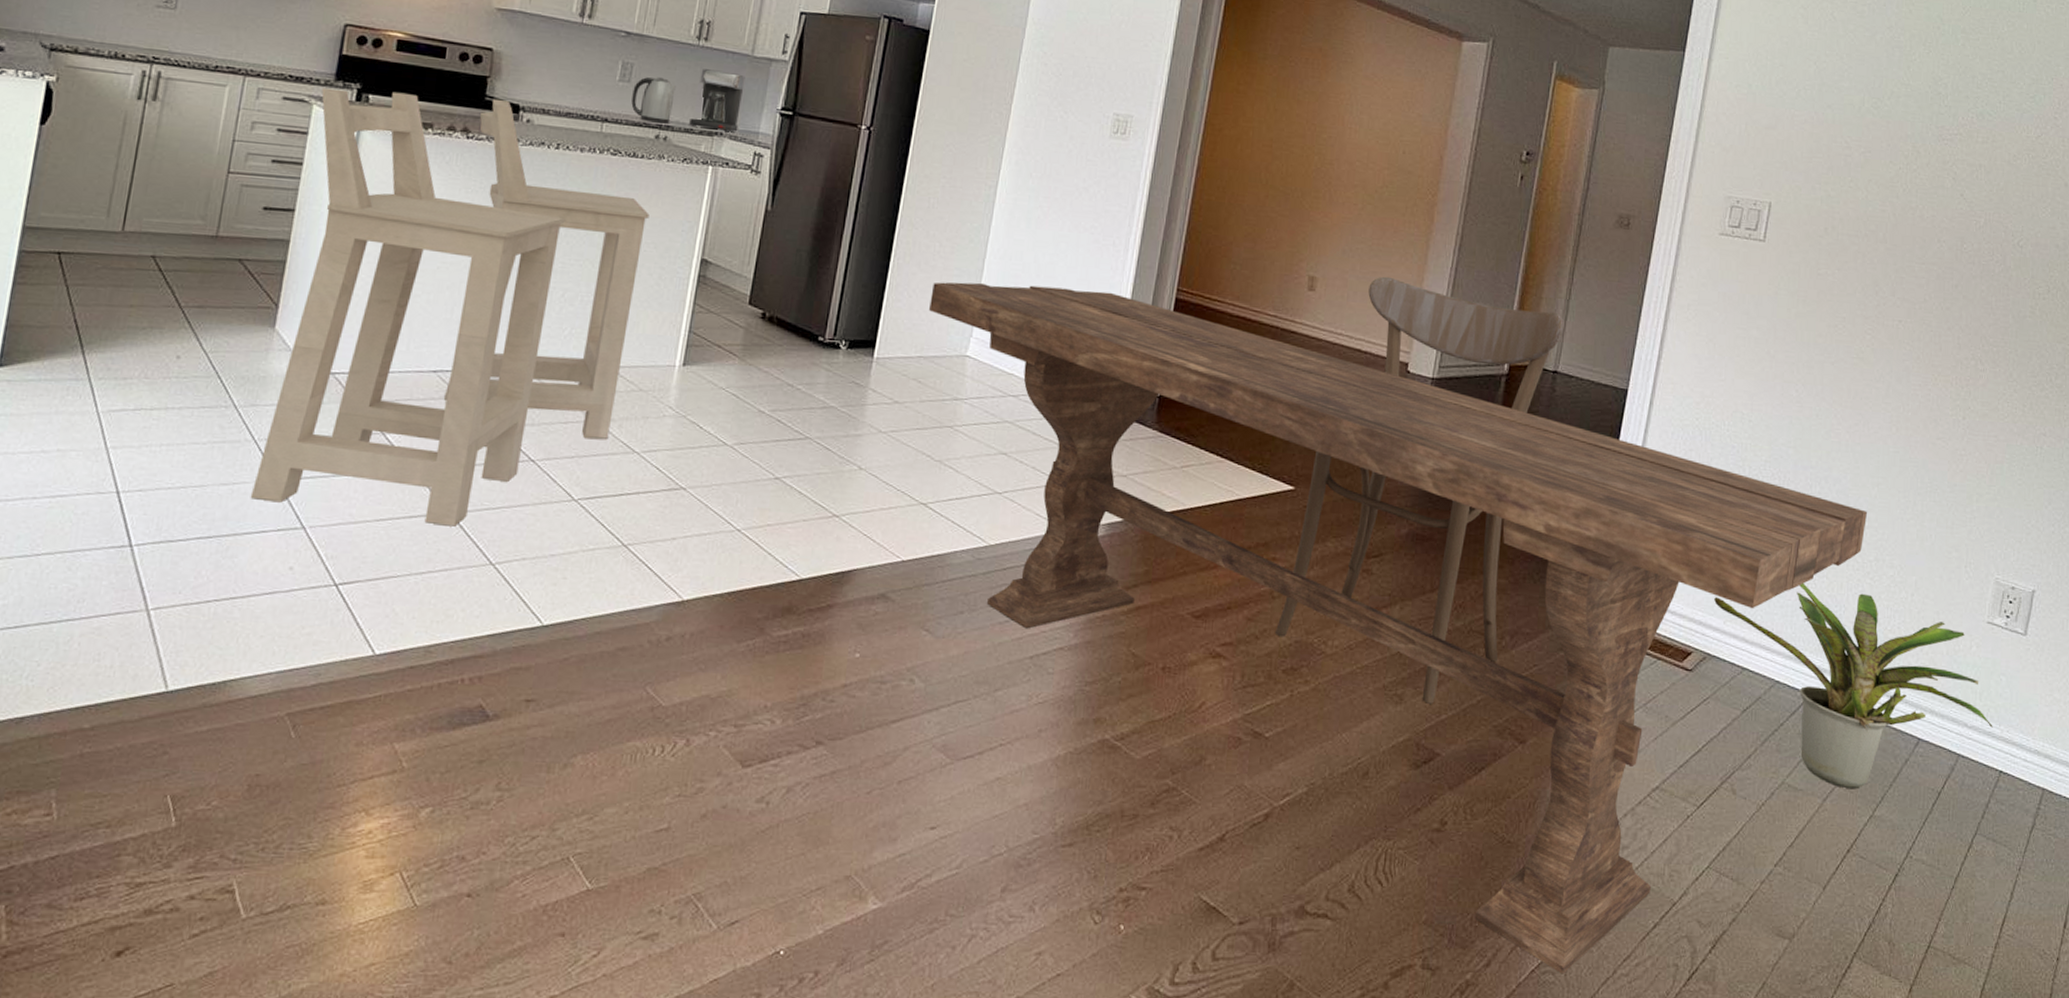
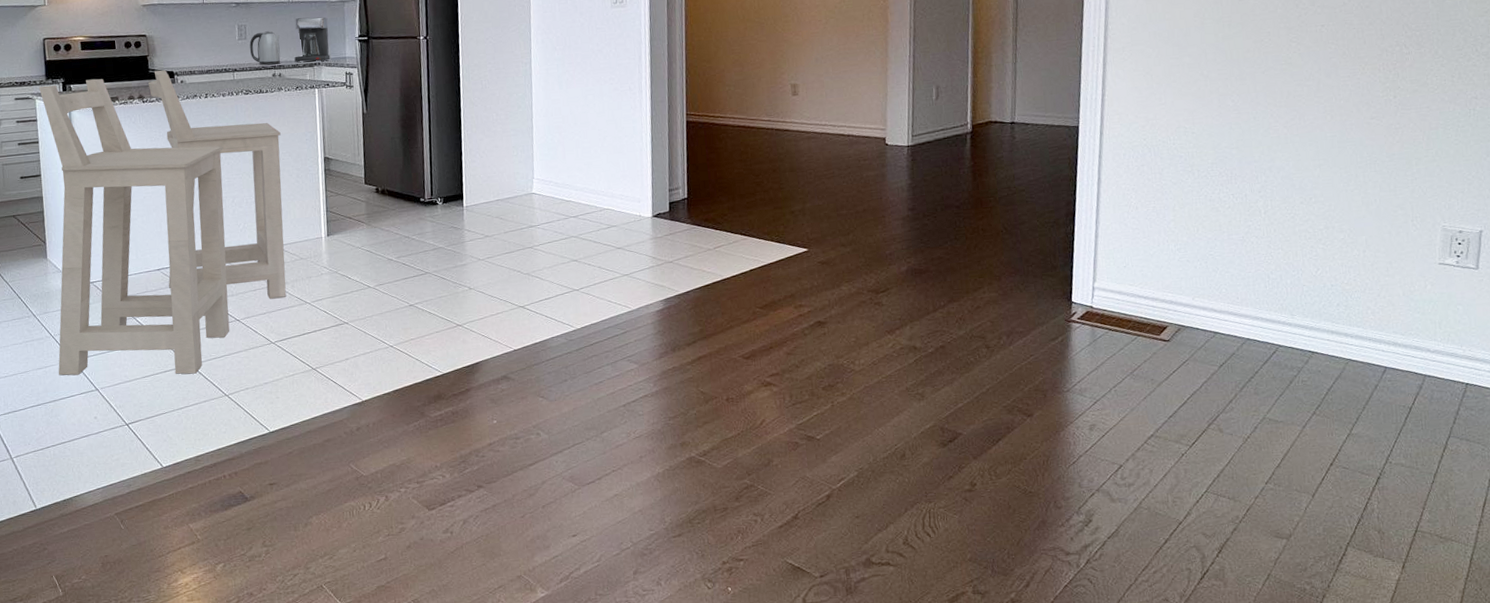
dining table: present [929,282,1868,974] -> none [497,126,1313,586]
dining chair: present [1274,276,1565,704] -> none [811,72,1015,397]
potted plant: present [1714,582,1993,790] -> none [1181,256,1455,416]

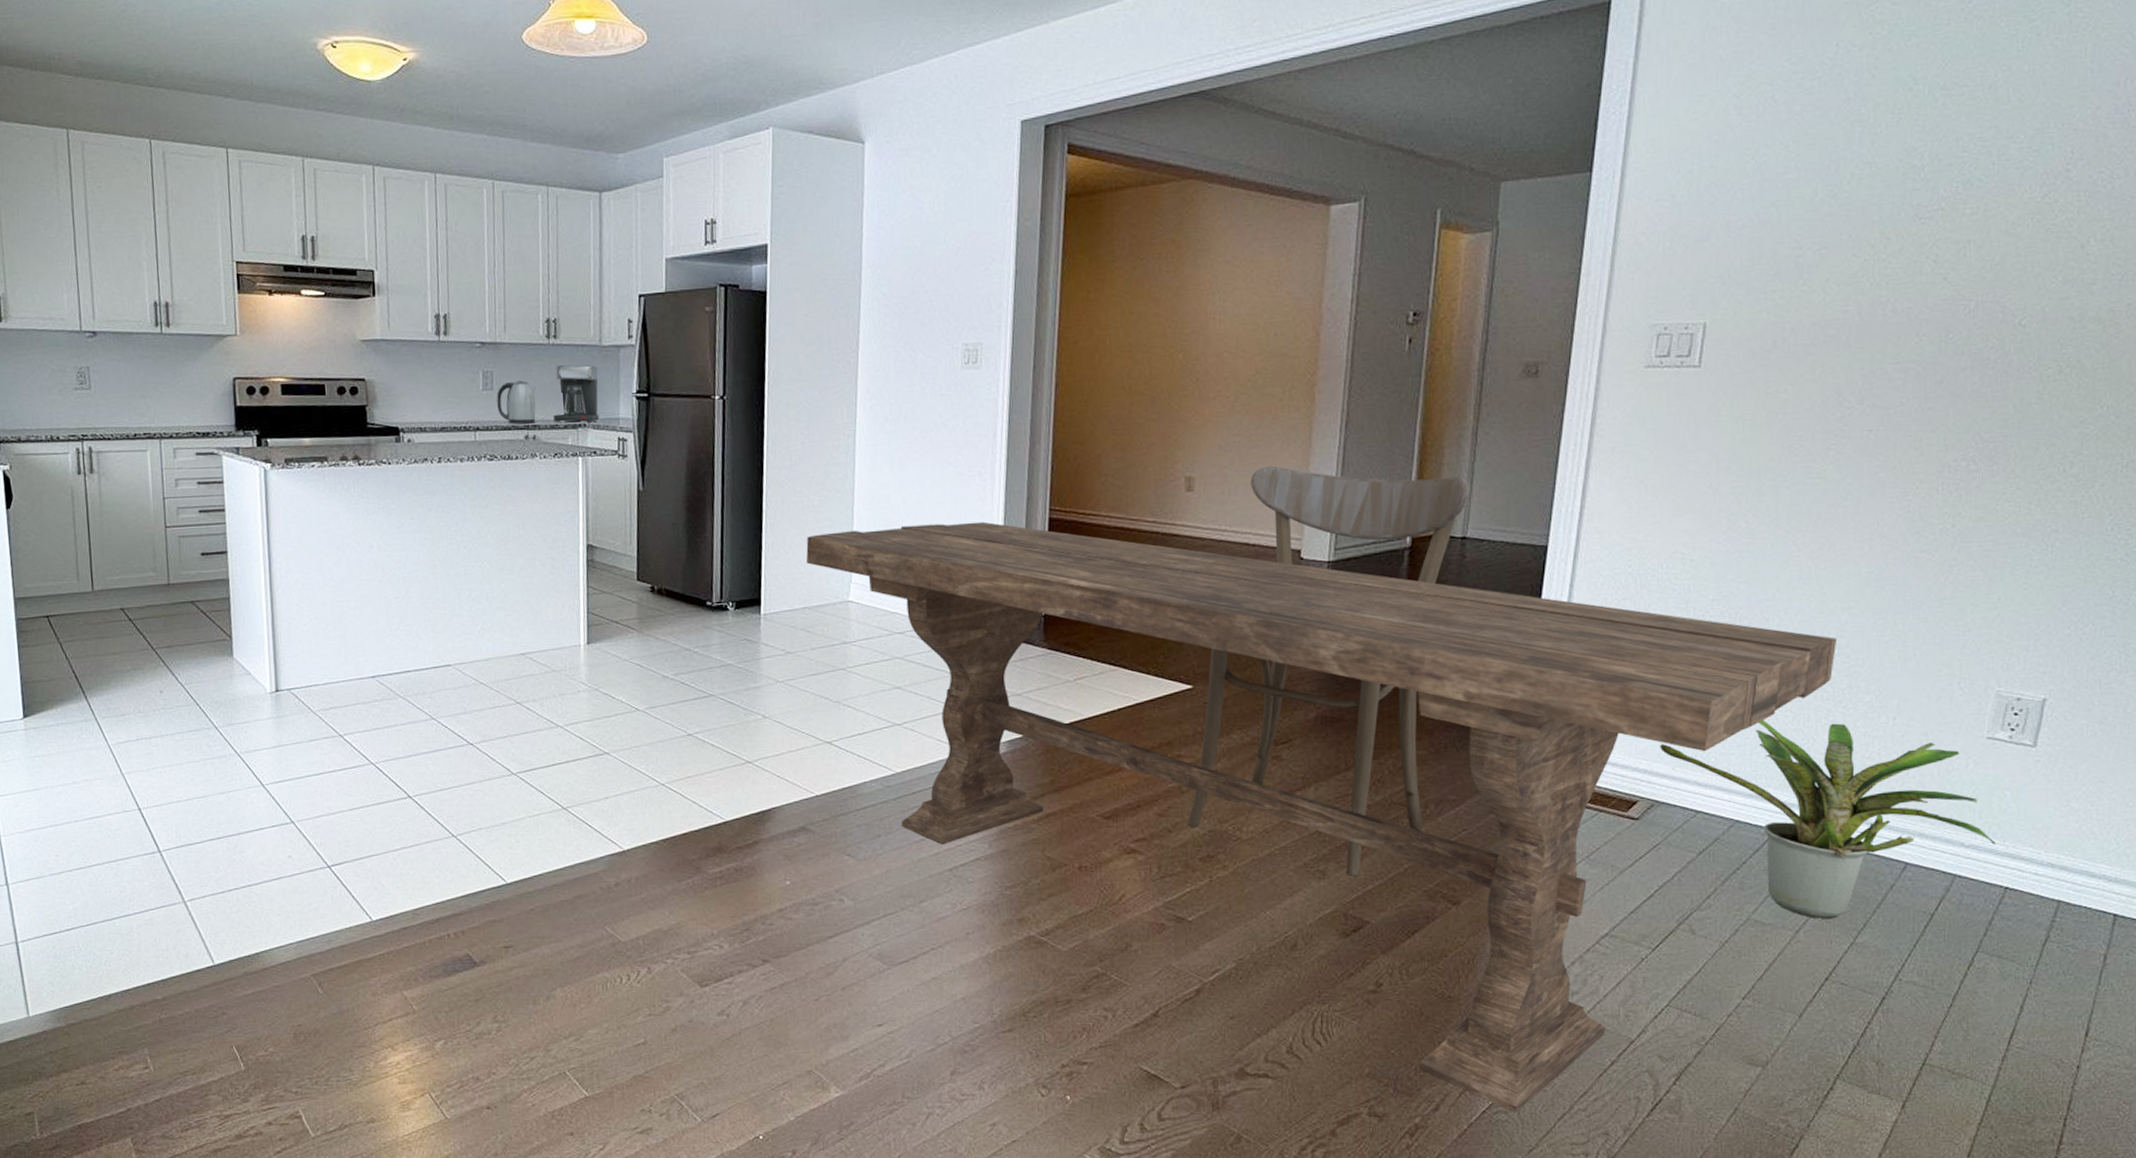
bar stool: present [39,70,287,376] -> none [227,424,533,808]
dining table: none [497,126,1313,586] -> present [806,521,1838,1113]
dining chair: none [811,72,1015,397] -> present [1187,465,1471,876]
potted plant: none [1181,256,1455,416] -> present [1660,719,1996,919]

